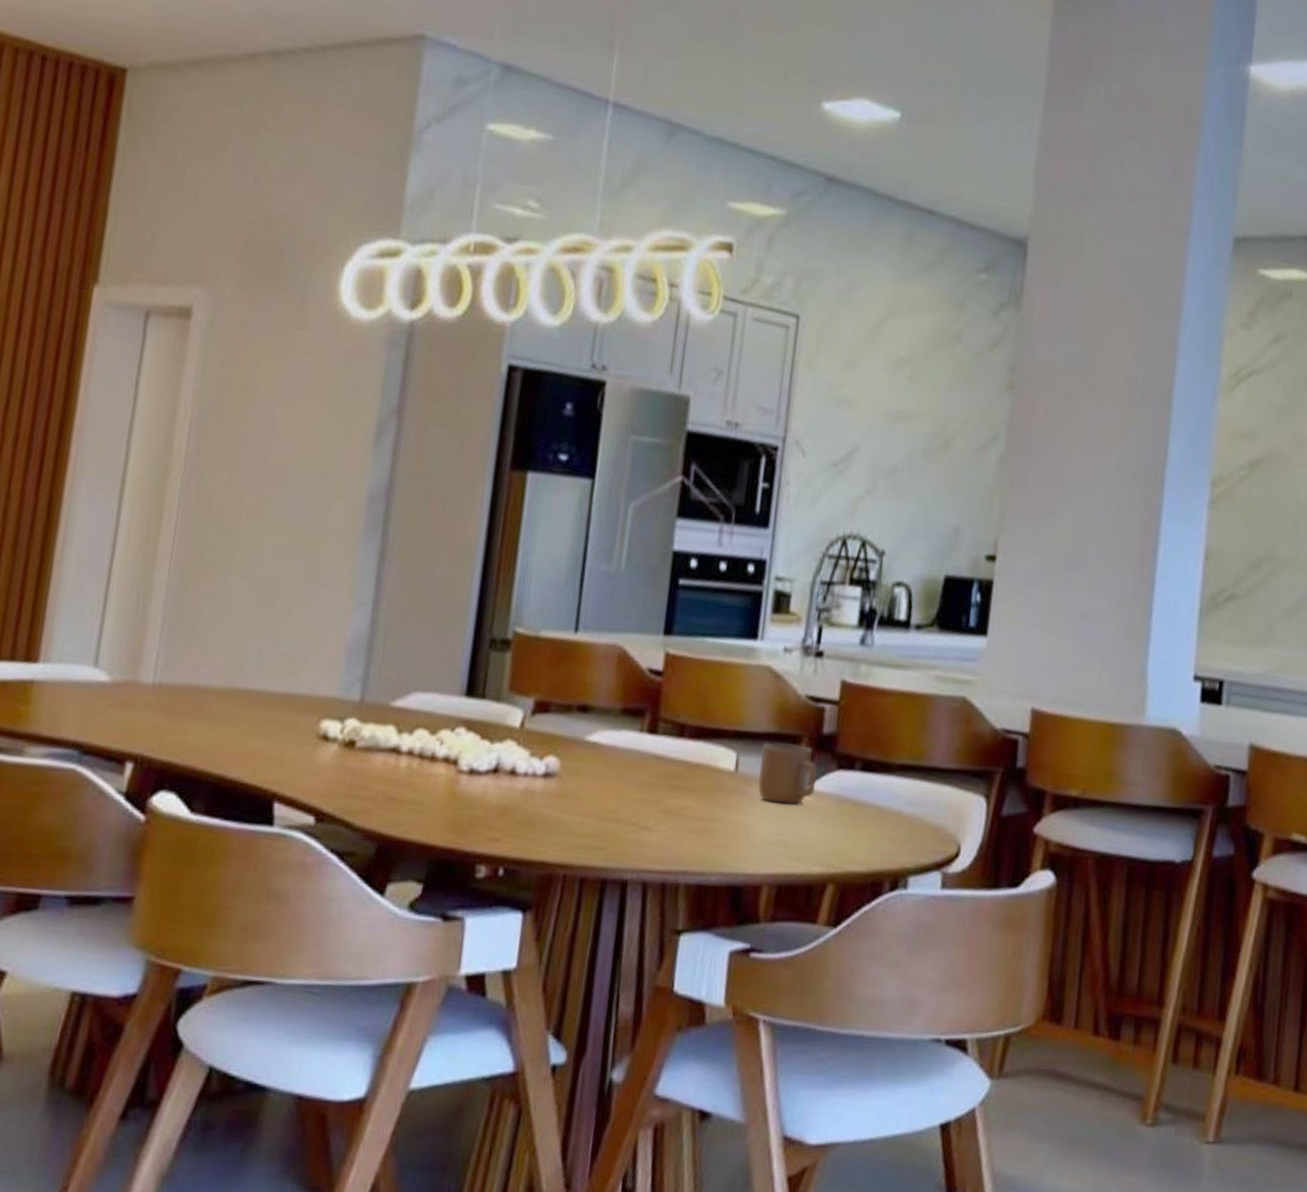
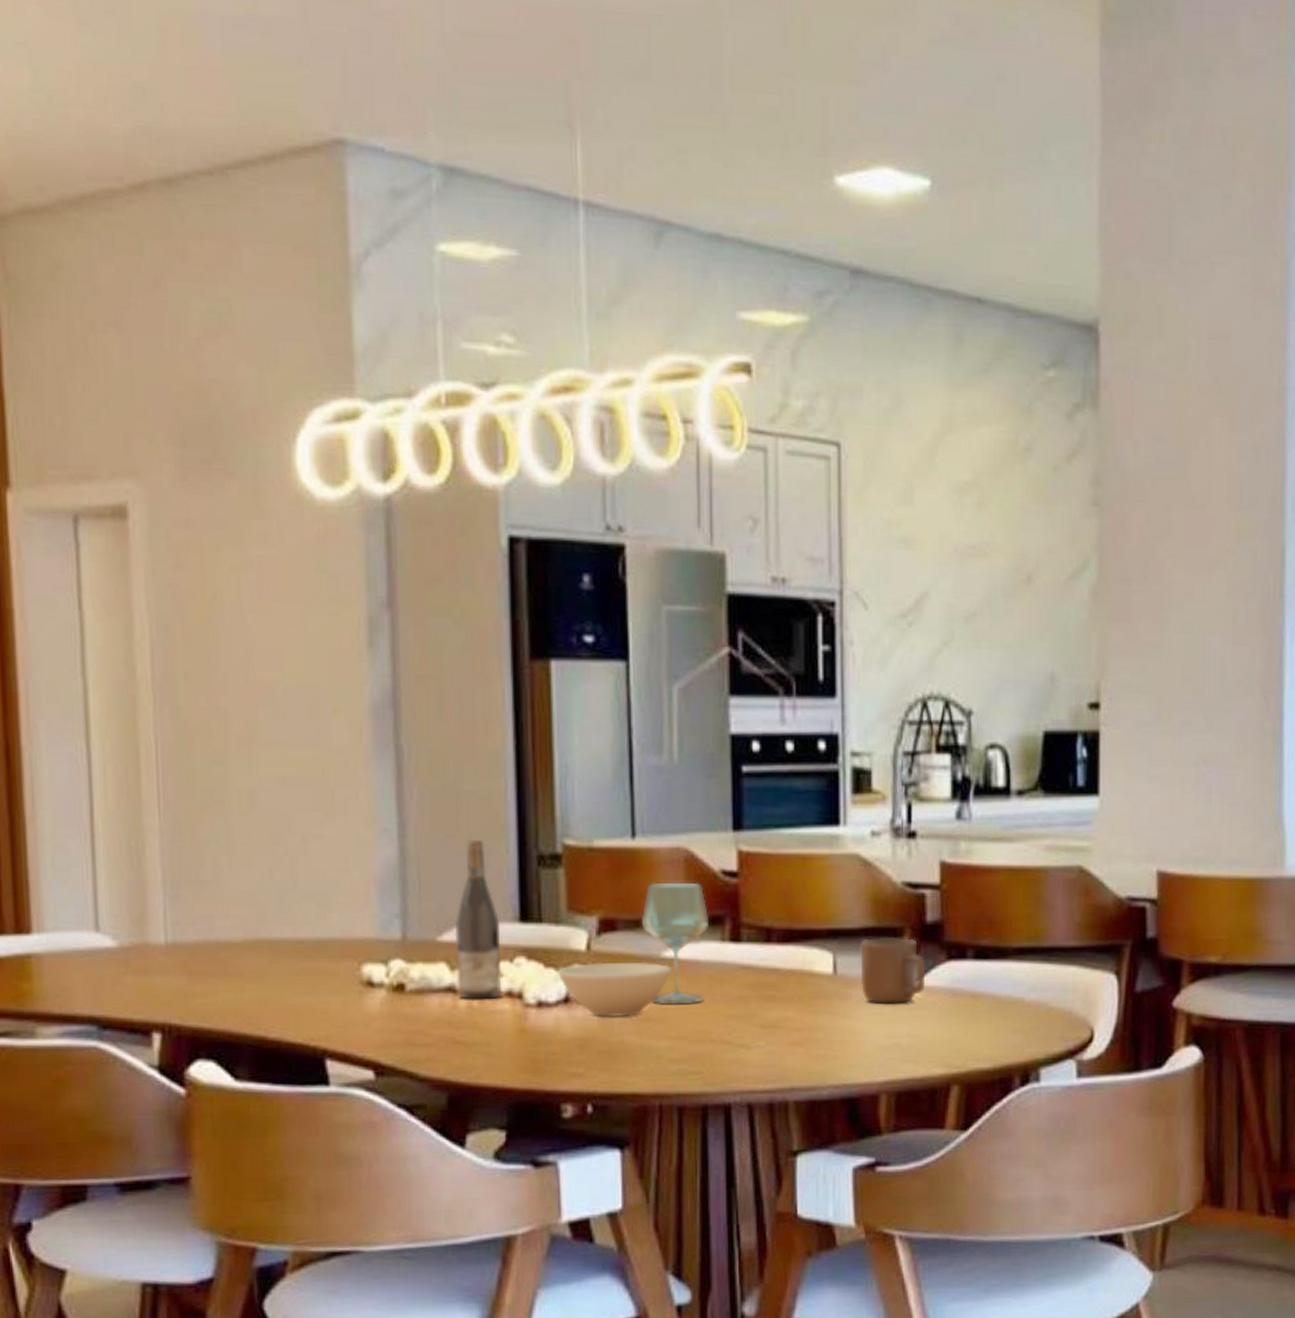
wine bottle: none [400,619,448,763] -> present [454,839,502,1000]
bowl: none [491,739,593,791] -> present [558,962,673,1016]
wine glass: none [571,673,632,786] -> present [642,882,710,1005]

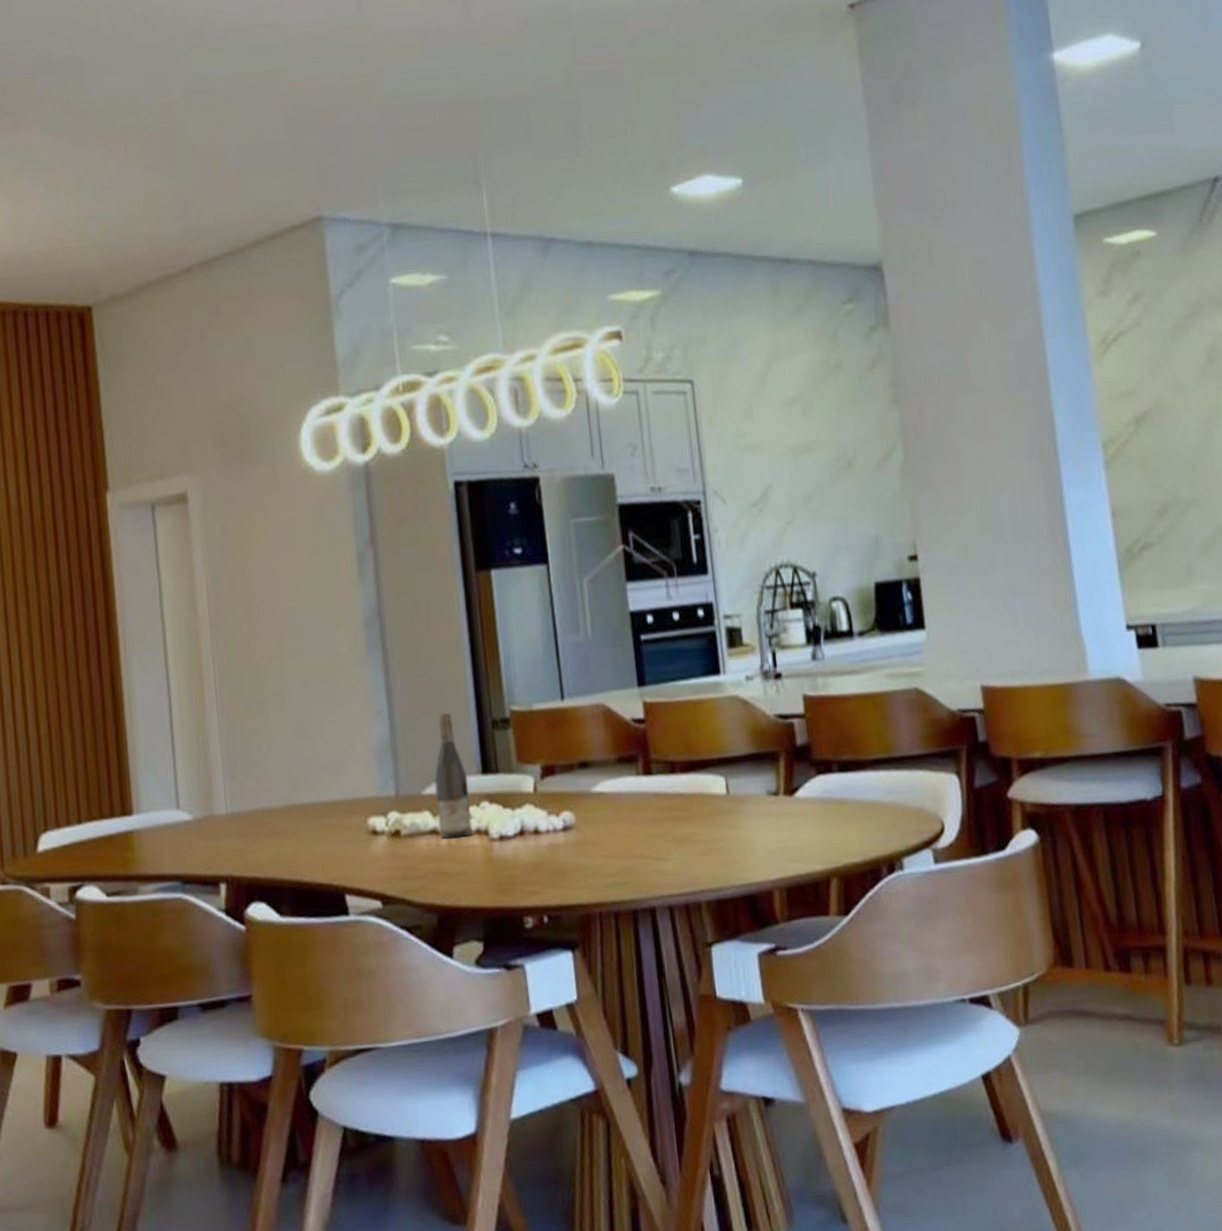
bowl: present [558,962,673,1016] -> none [513,797,601,844]
wine glass: present [642,882,710,1005] -> none [574,731,627,830]
mug: present [860,938,925,1004] -> none [745,759,801,816]

